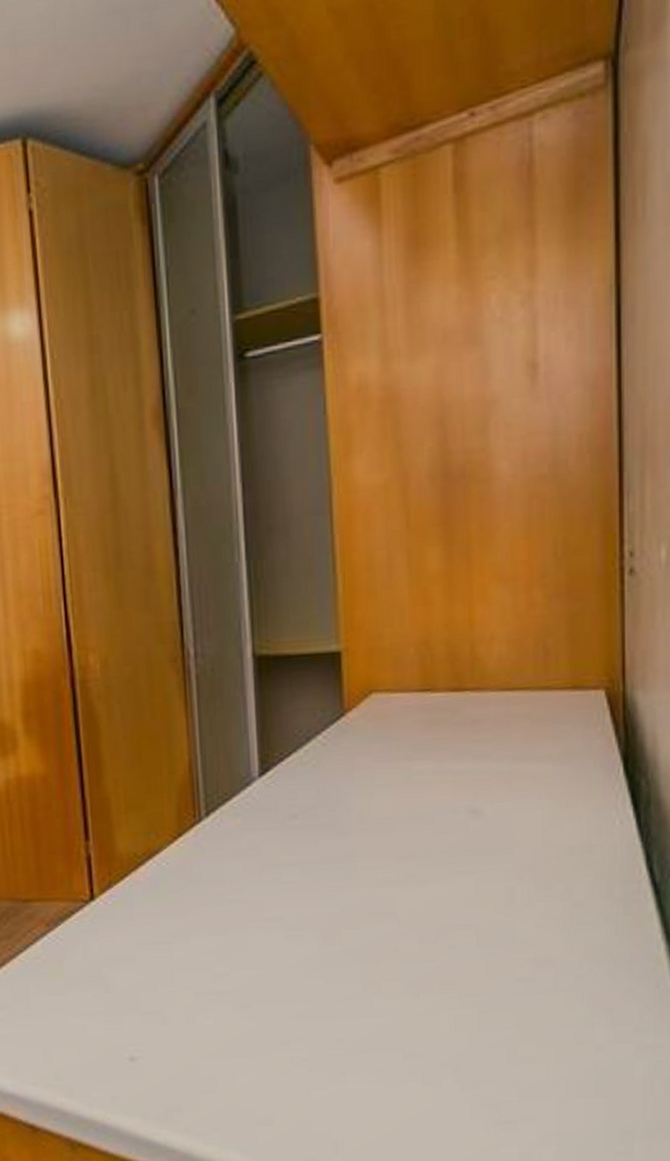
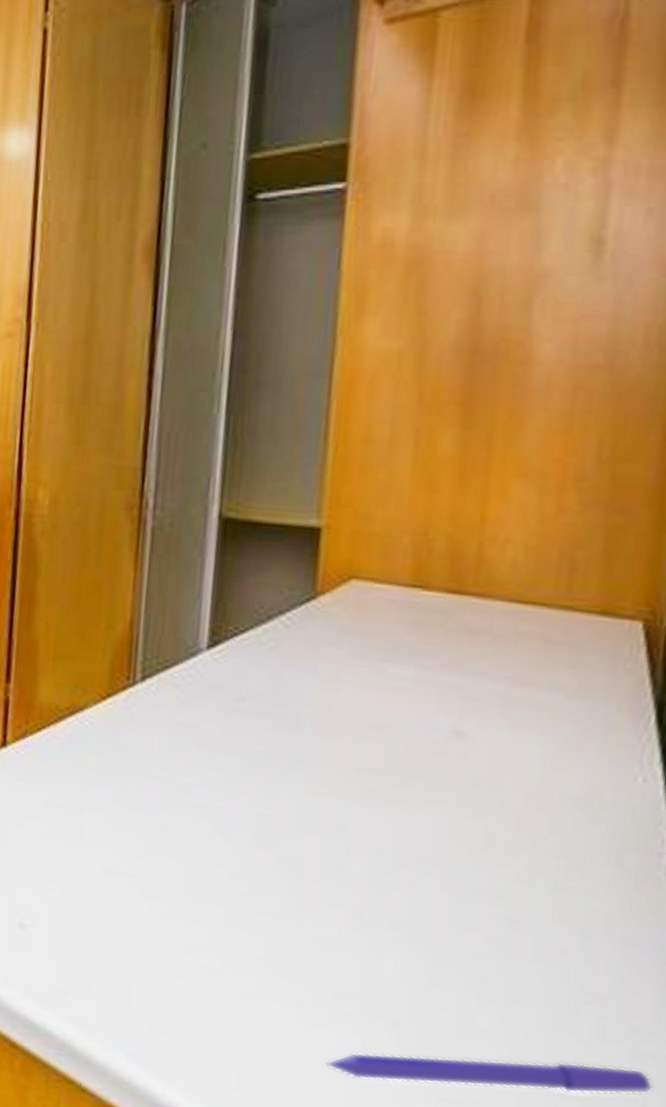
pen: none [406,1059,656,1122] -> present [326,1052,654,1094]

